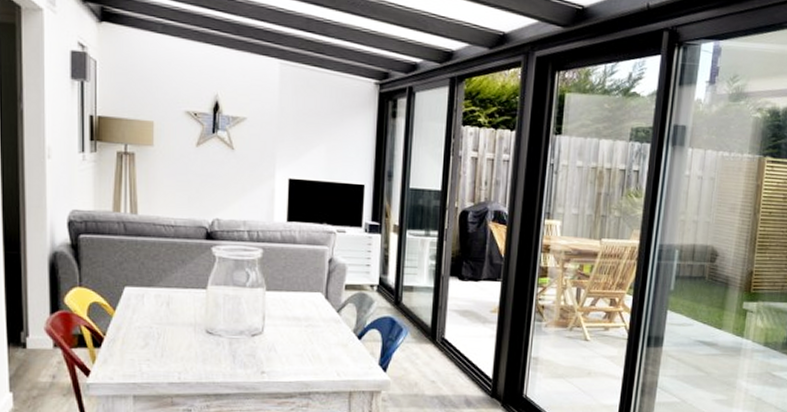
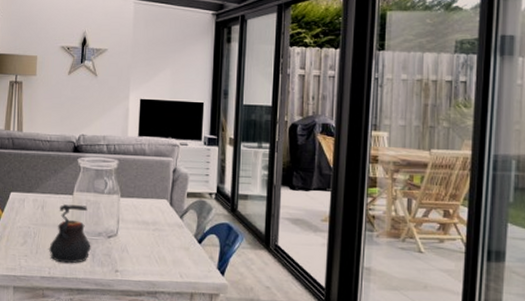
teapot: none [178,299,231,367] -> present [49,204,91,264]

